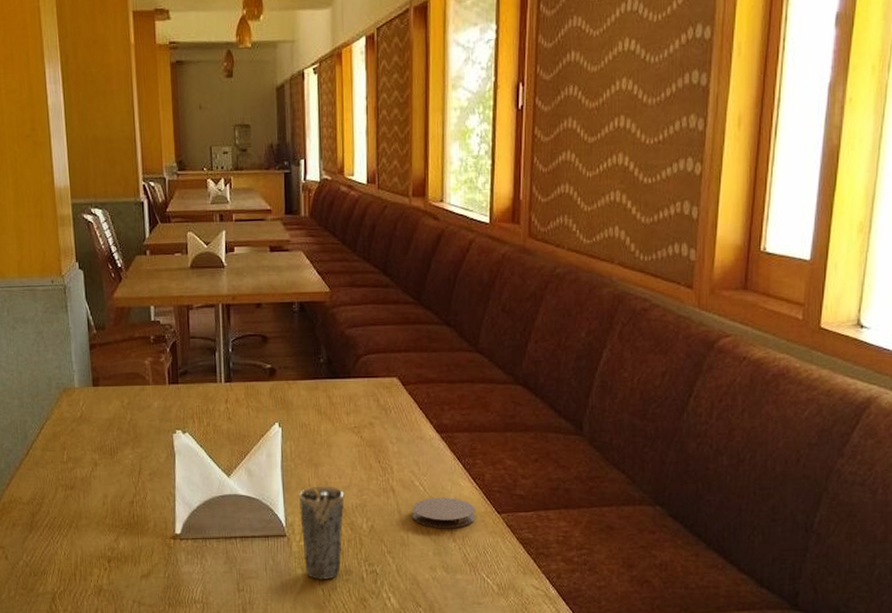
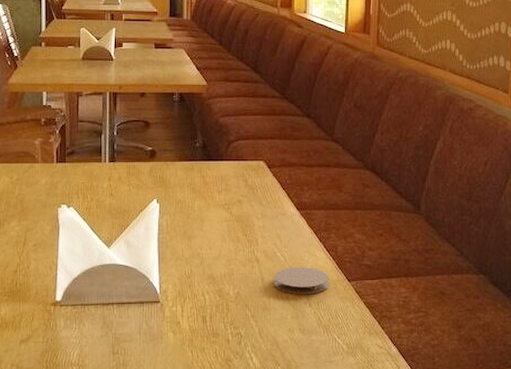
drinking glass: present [299,486,345,580] -> none [173,256,214,342]

